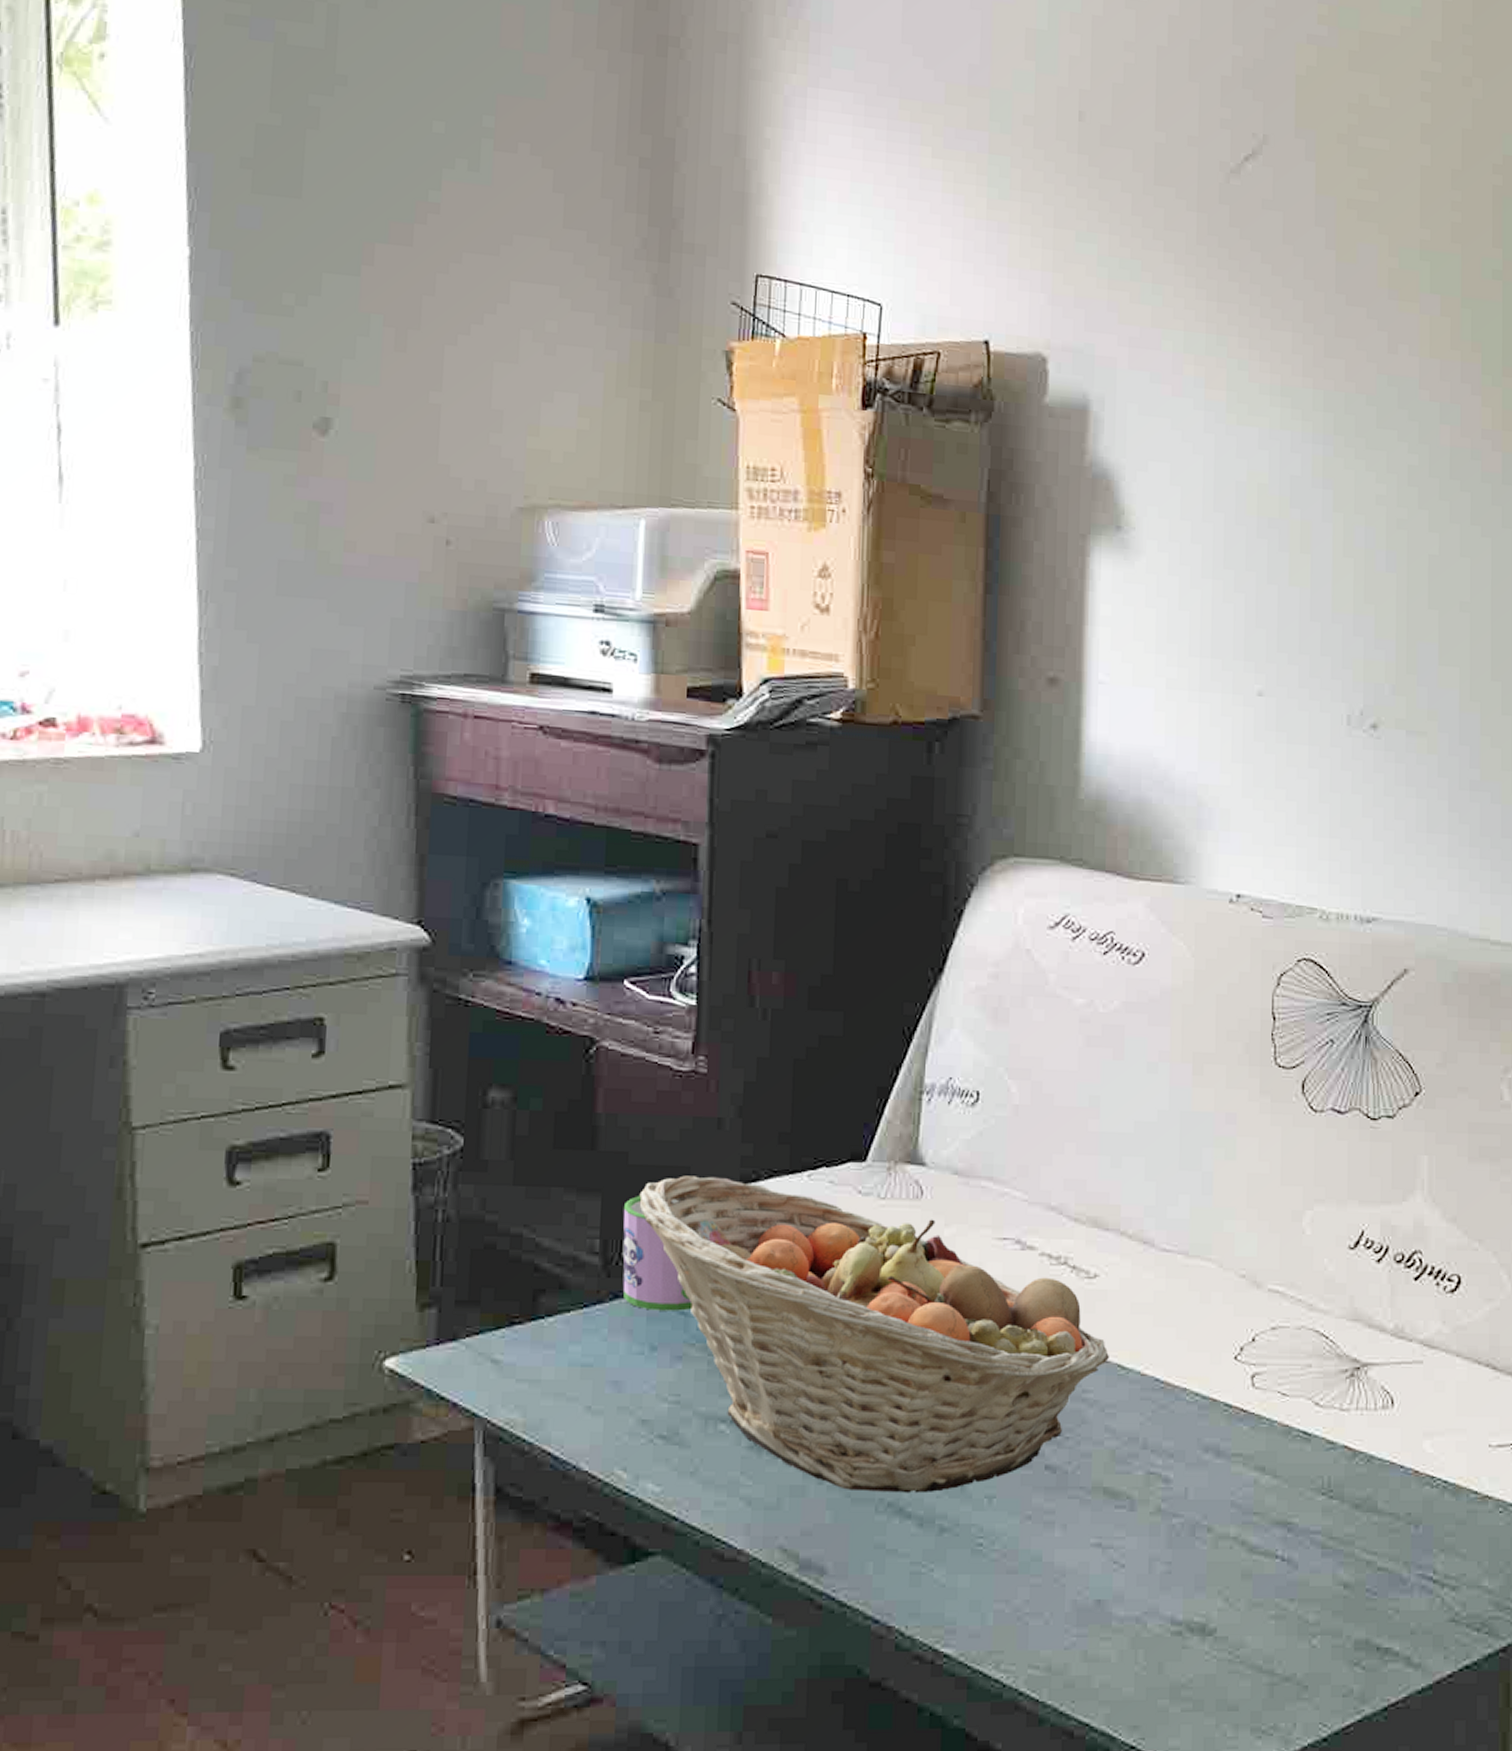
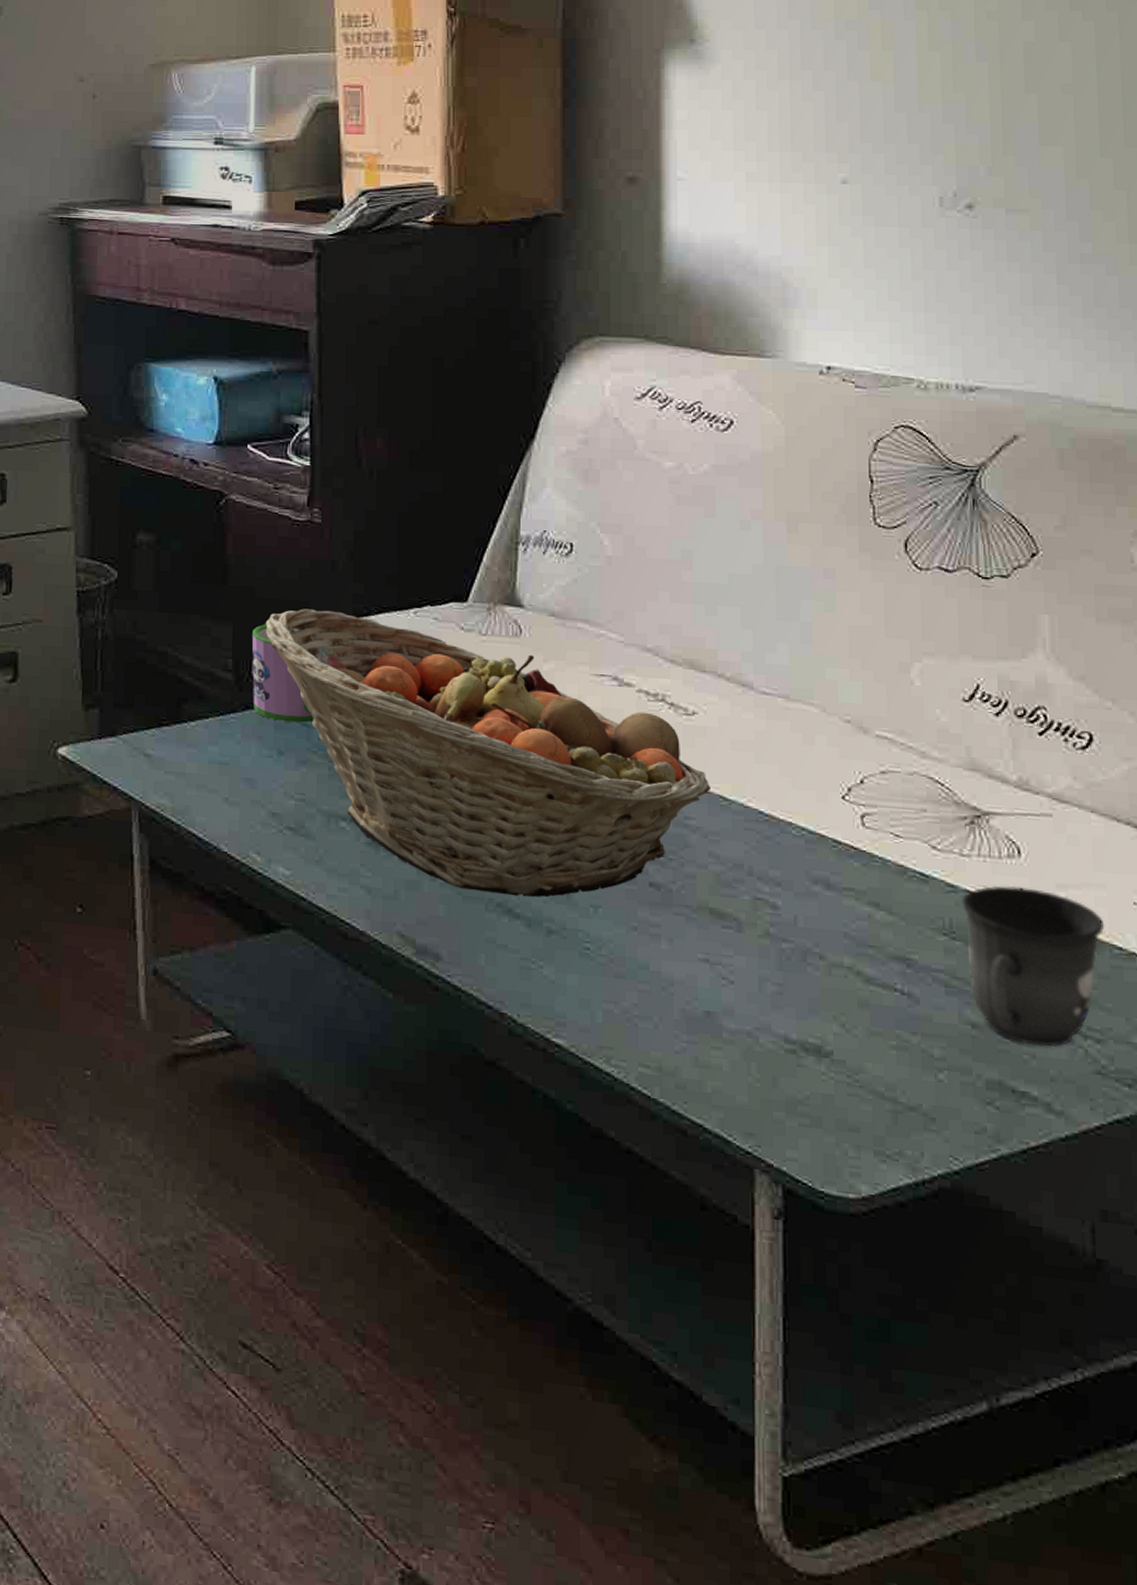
mug: none [1340,1437,1464,1600] -> present [962,885,1105,1047]

